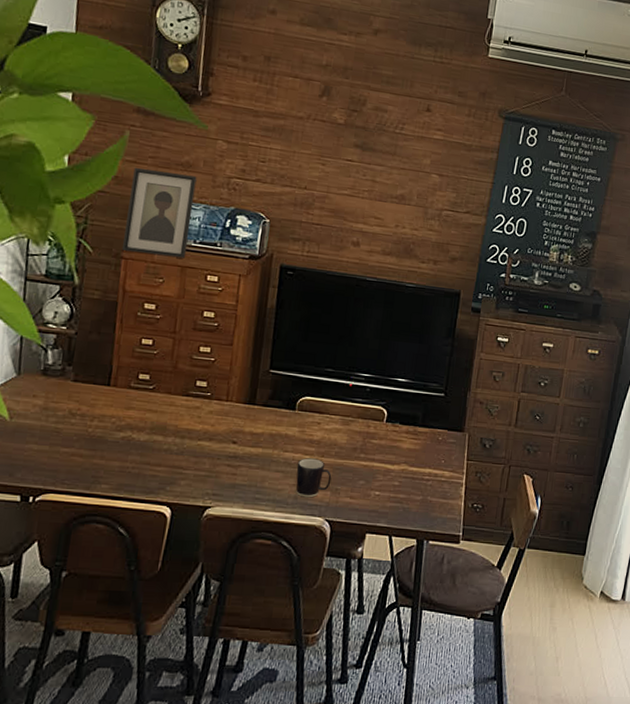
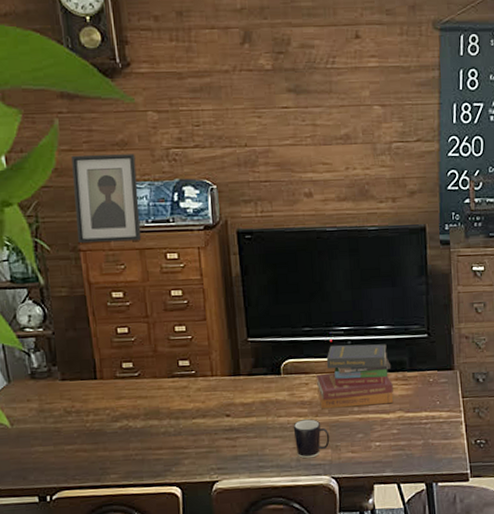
books: none [328,389,405,455] -> present [315,344,394,409]

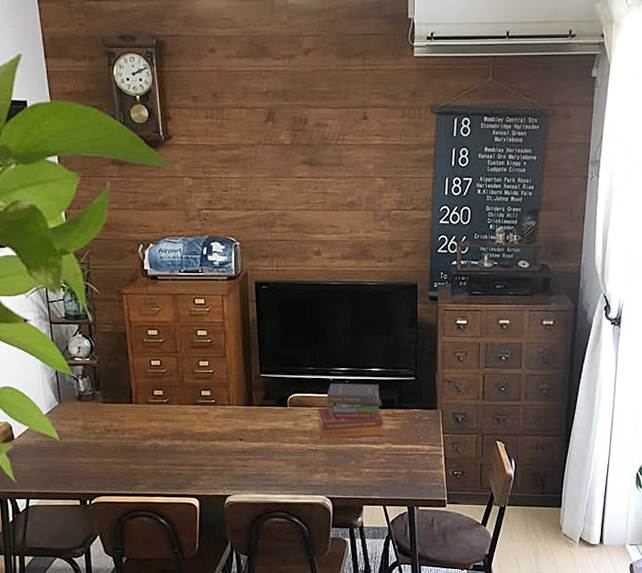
picture frame: present [71,154,142,244] -> none [119,213,175,288]
mug: present [293,419,330,459] -> none [296,446,327,480]

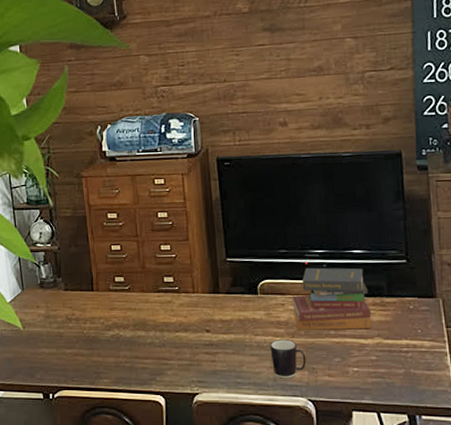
mug: none [296,446,327,480] -> present [269,339,307,379]

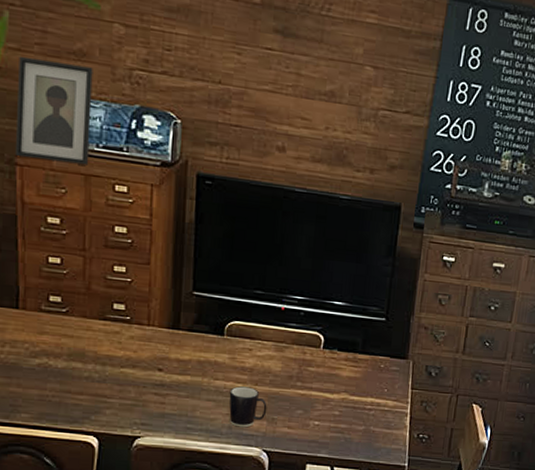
picture frame: none [77,92,133,171] -> present [16,56,93,165]
books: present [291,267,372,331] -> none [260,313,343,384]

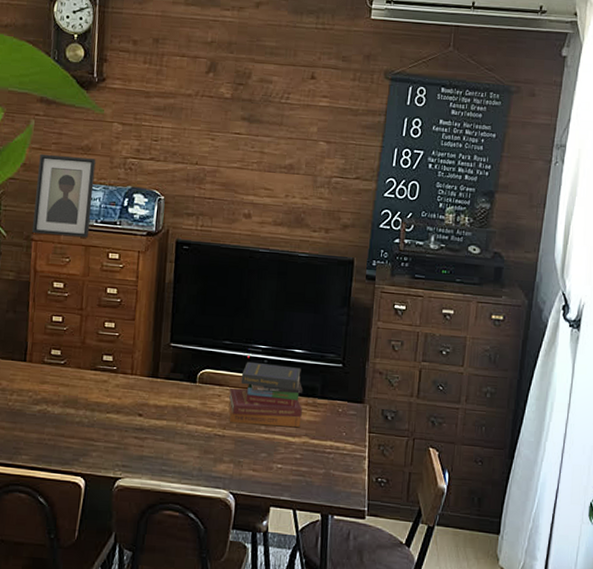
mug: present [229,386,267,428] -> none [200,430,234,470]
books: none [260,313,343,384] -> present [228,361,304,428]

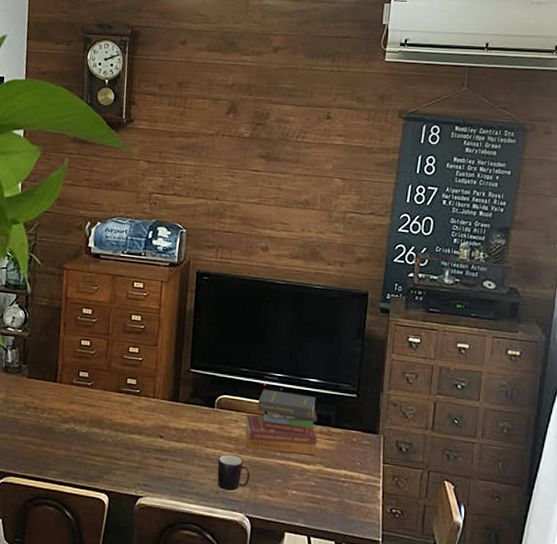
picture frame: present [32,153,96,238] -> none [64,189,124,268]
mug: none [200,430,234,470] -> present [217,454,250,493]

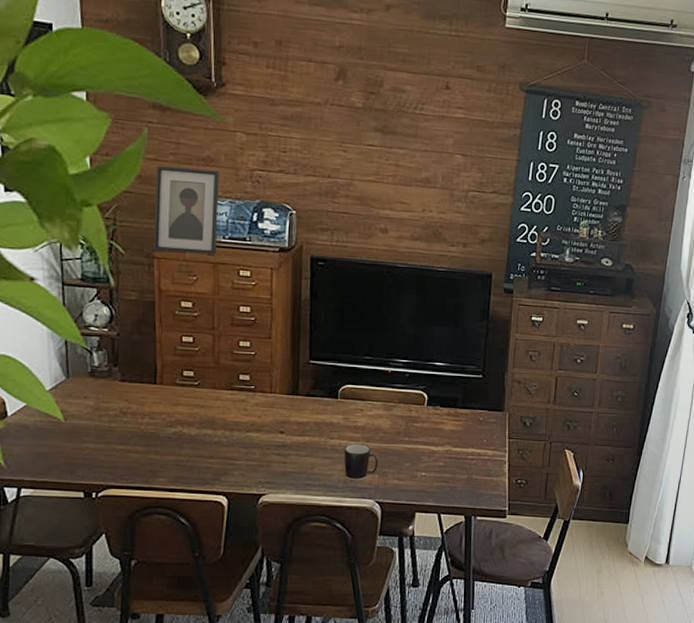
picture frame: none [64,189,124,268] -> present [154,165,220,255]
books: present [245,388,318,455] -> none [371,375,445,437]

